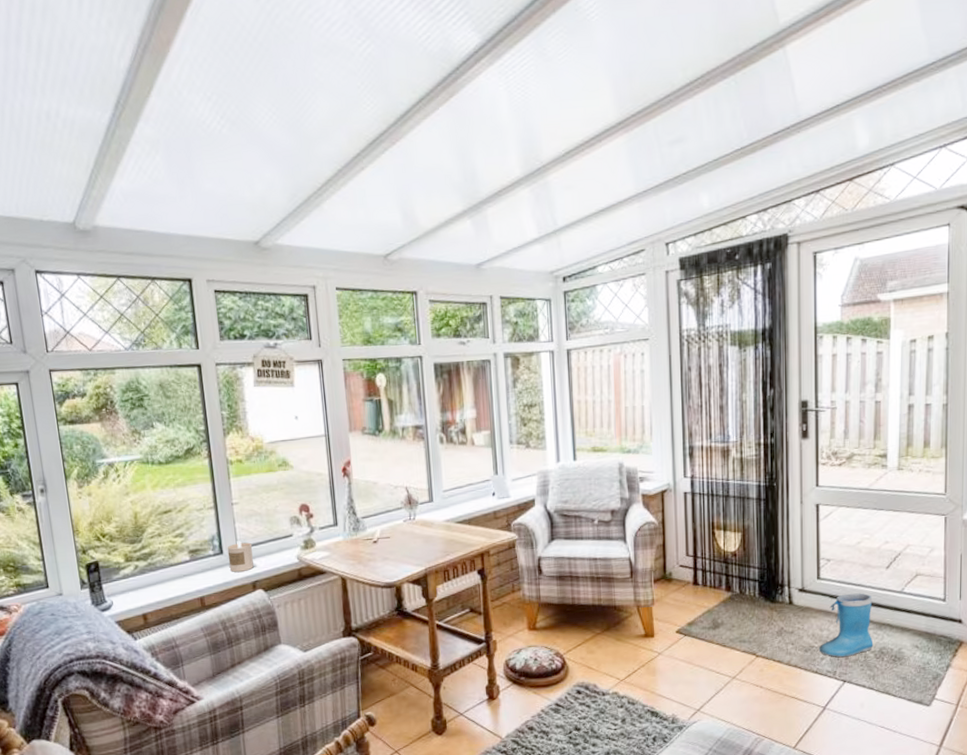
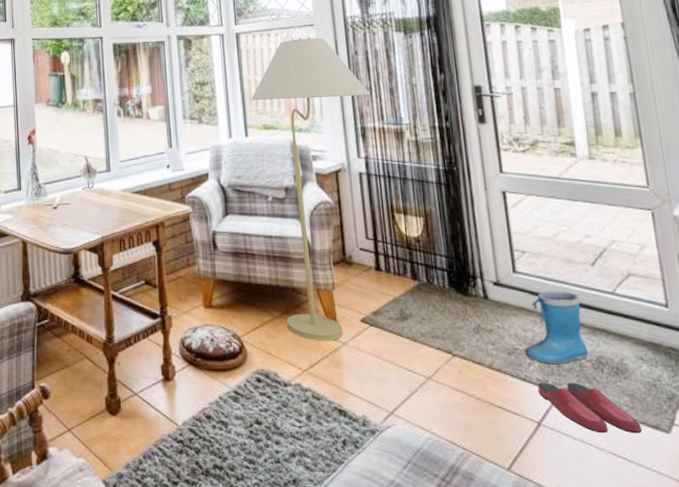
floor lamp: none [580,352,701,653] -> present [250,37,370,341]
slippers: none [826,671,908,712] -> present [537,383,642,434]

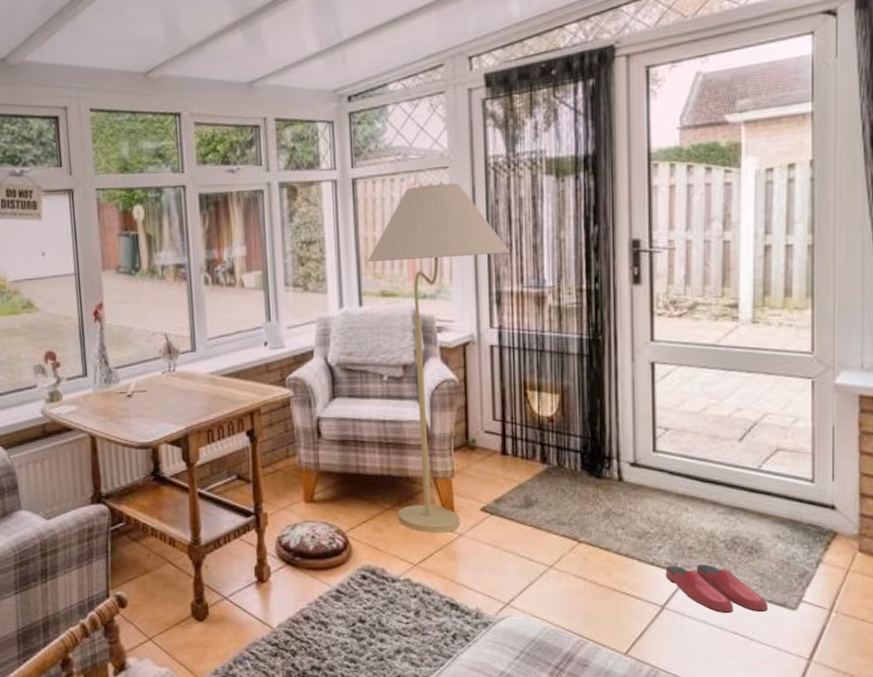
boot: present [524,291,589,363] -> none [655,469,724,546]

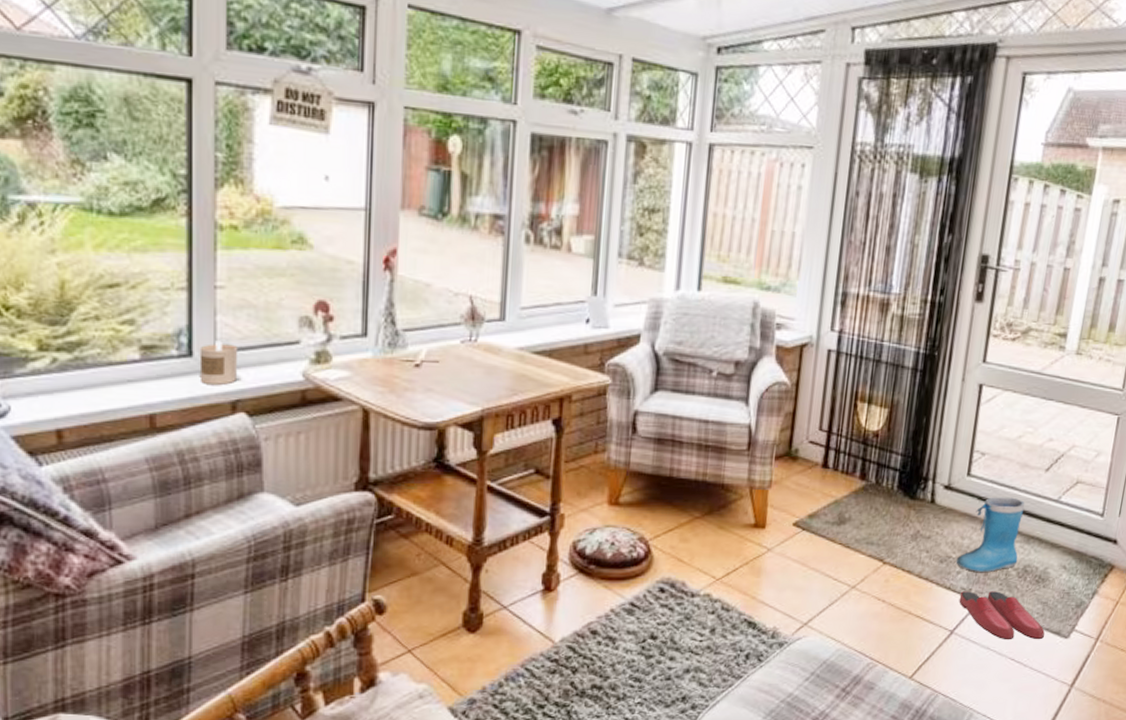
floor lamp: present [367,182,510,533] -> none [706,163,863,547]
boot: none [655,469,724,546] -> present [955,497,1025,572]

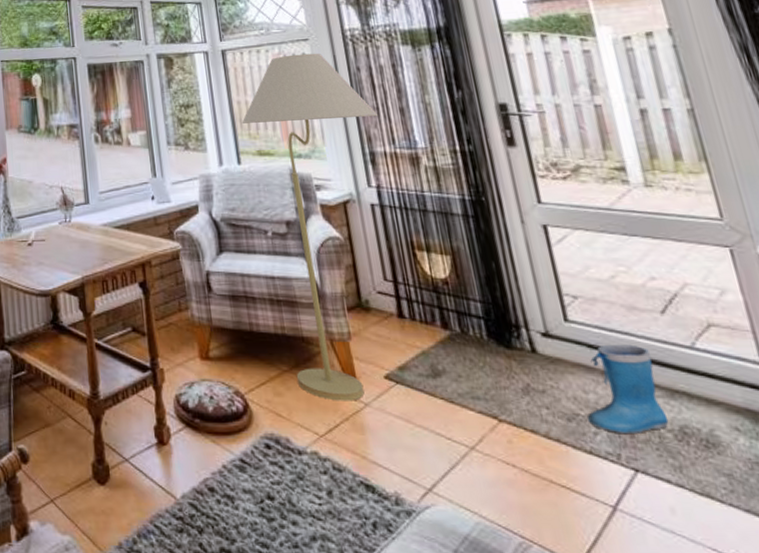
floor lamp: none [706,163,863,547] -> present [241,53,378,401]
slippers: present [959,591,1045,640] -> none [607,457,748,525]

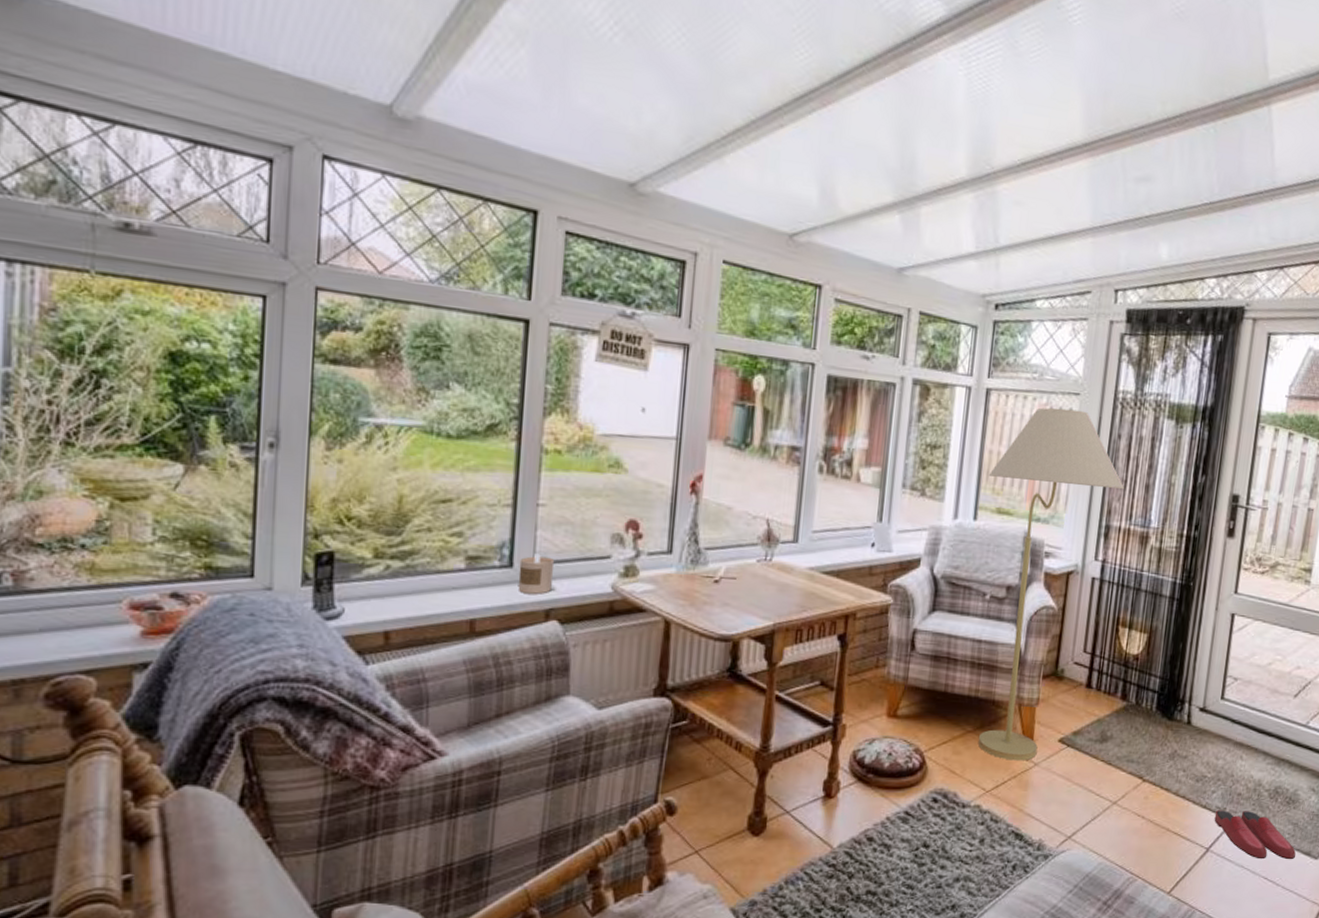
boot: present [587,344,669,433] -> none [1211,720,1275,792]
slippers: none [607,457,748,525] -> present [1214,810,1296,860]

